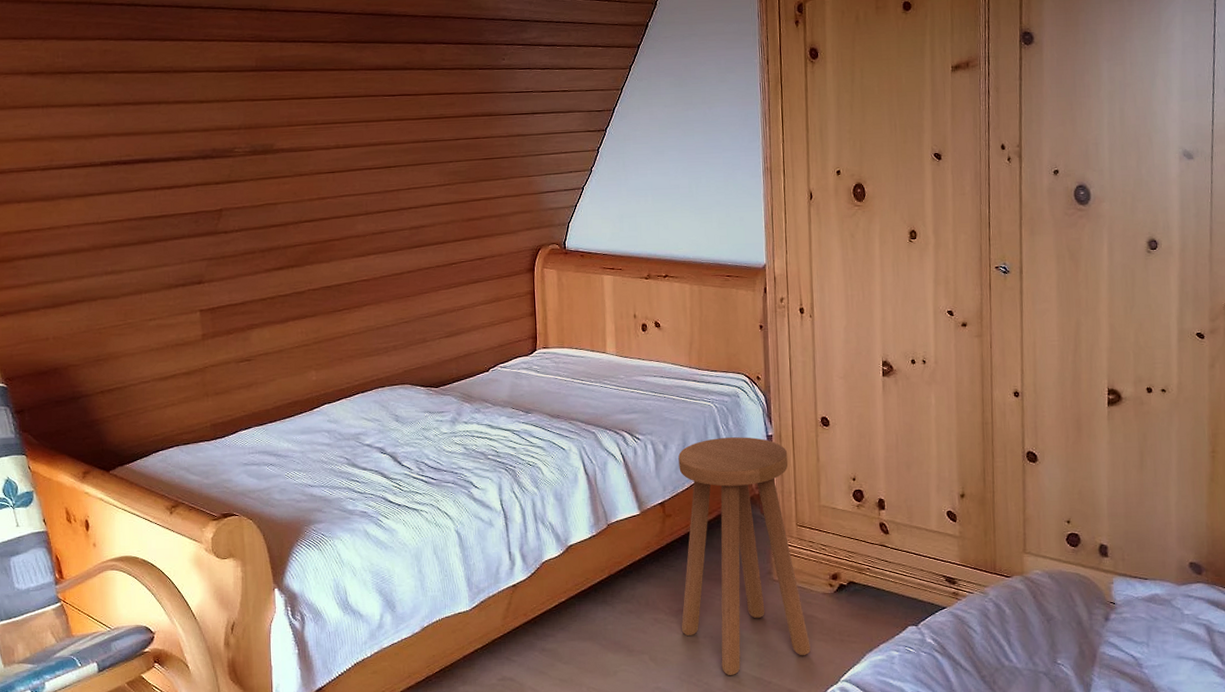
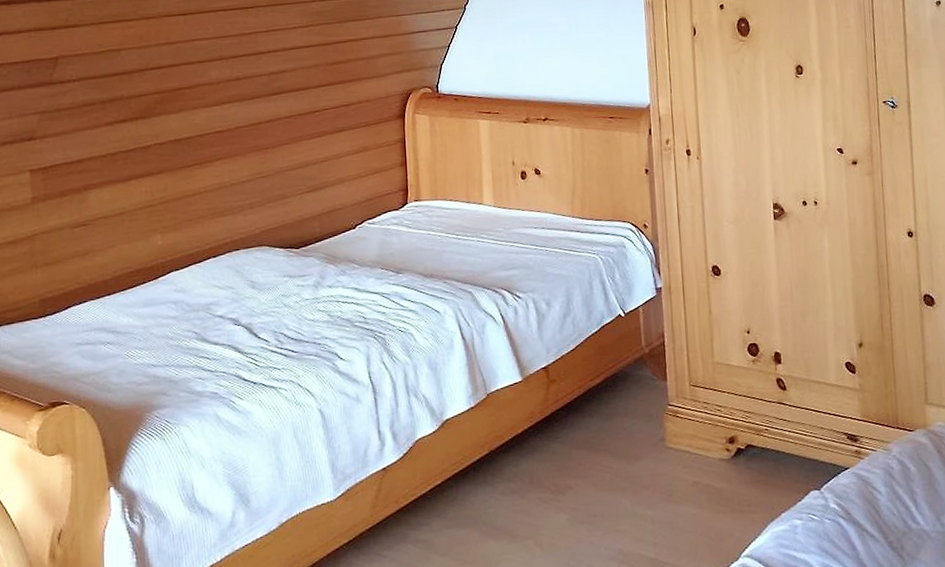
stool: present [678,437,811,675] -> none [562,290,709,558]

